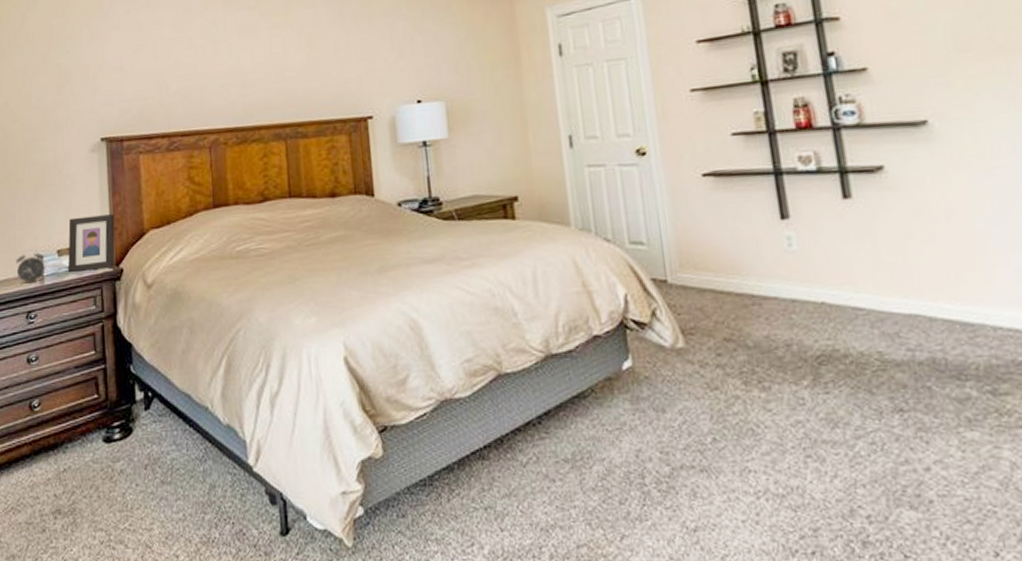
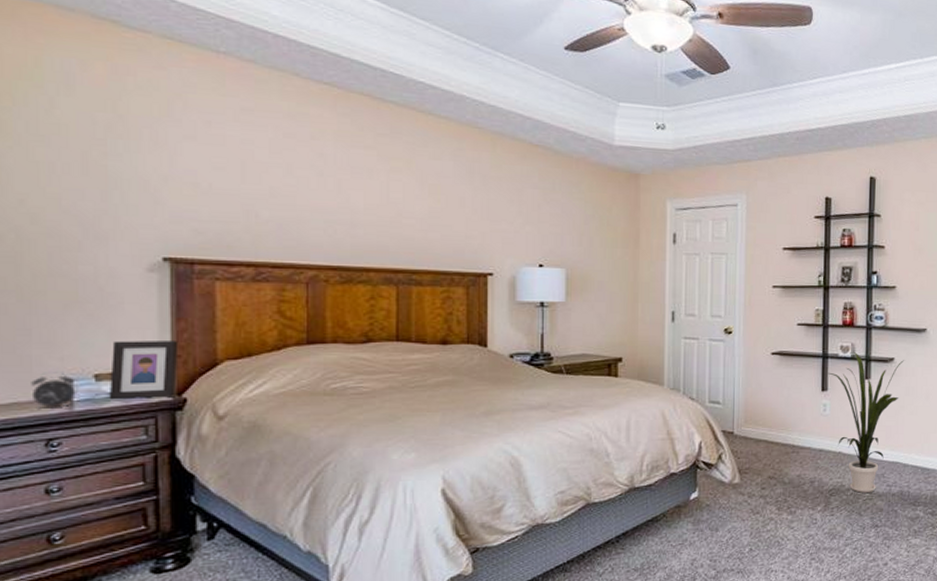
house plant: none [786,162,902,362] -> present [828,351,905,494]

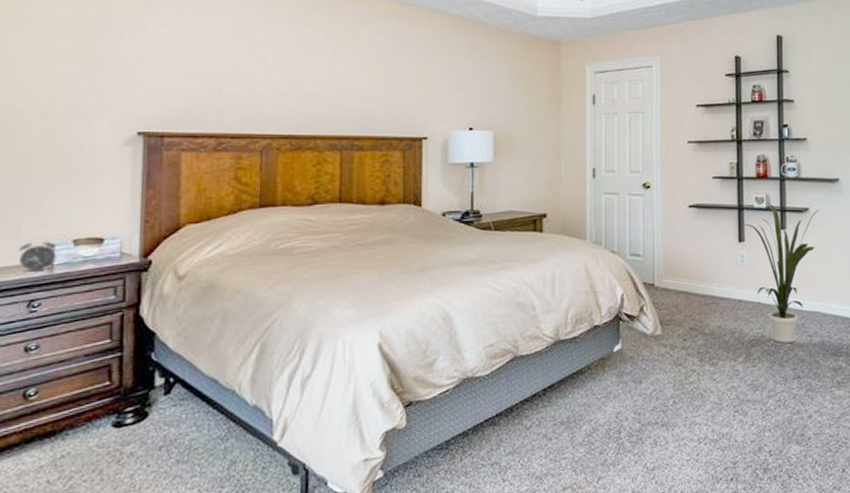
picture frame: present [110,341,179,400] -> none [86,207,147,263]

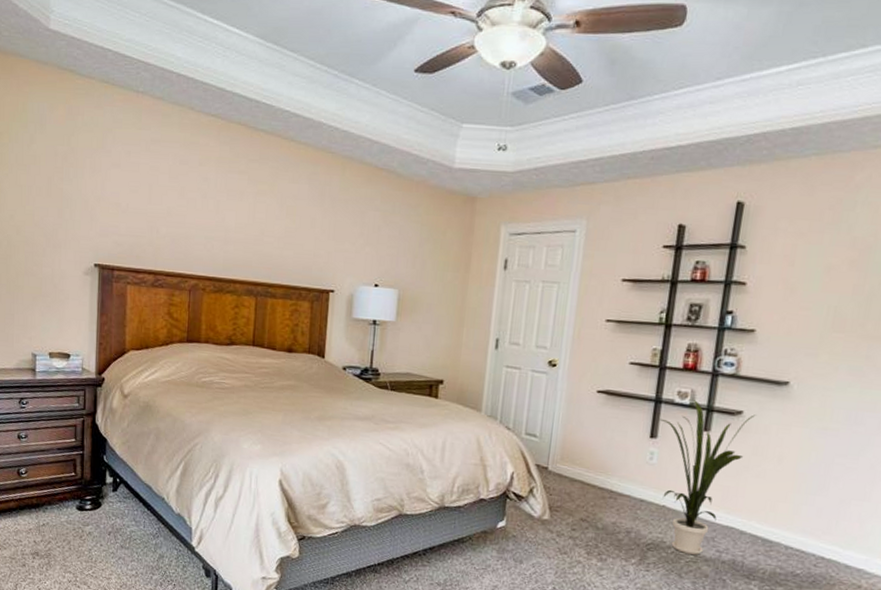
alarm clock: present [19,238,57,272] -> none [12,347,38,375]

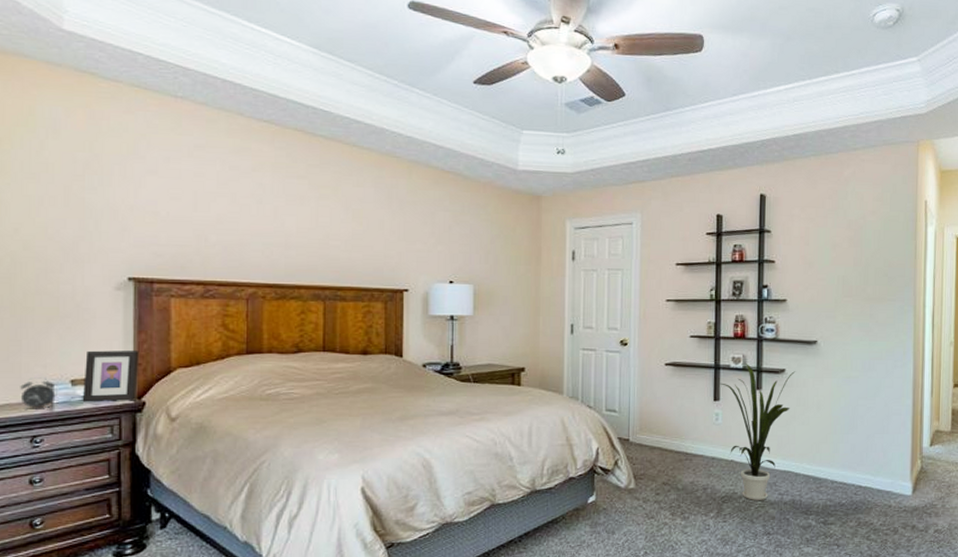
alarm clock: none [12,347,38,375] -> present [20,377,56,409]
picture frame: none [58,328,101,375] -> present [83,350,140,402]

